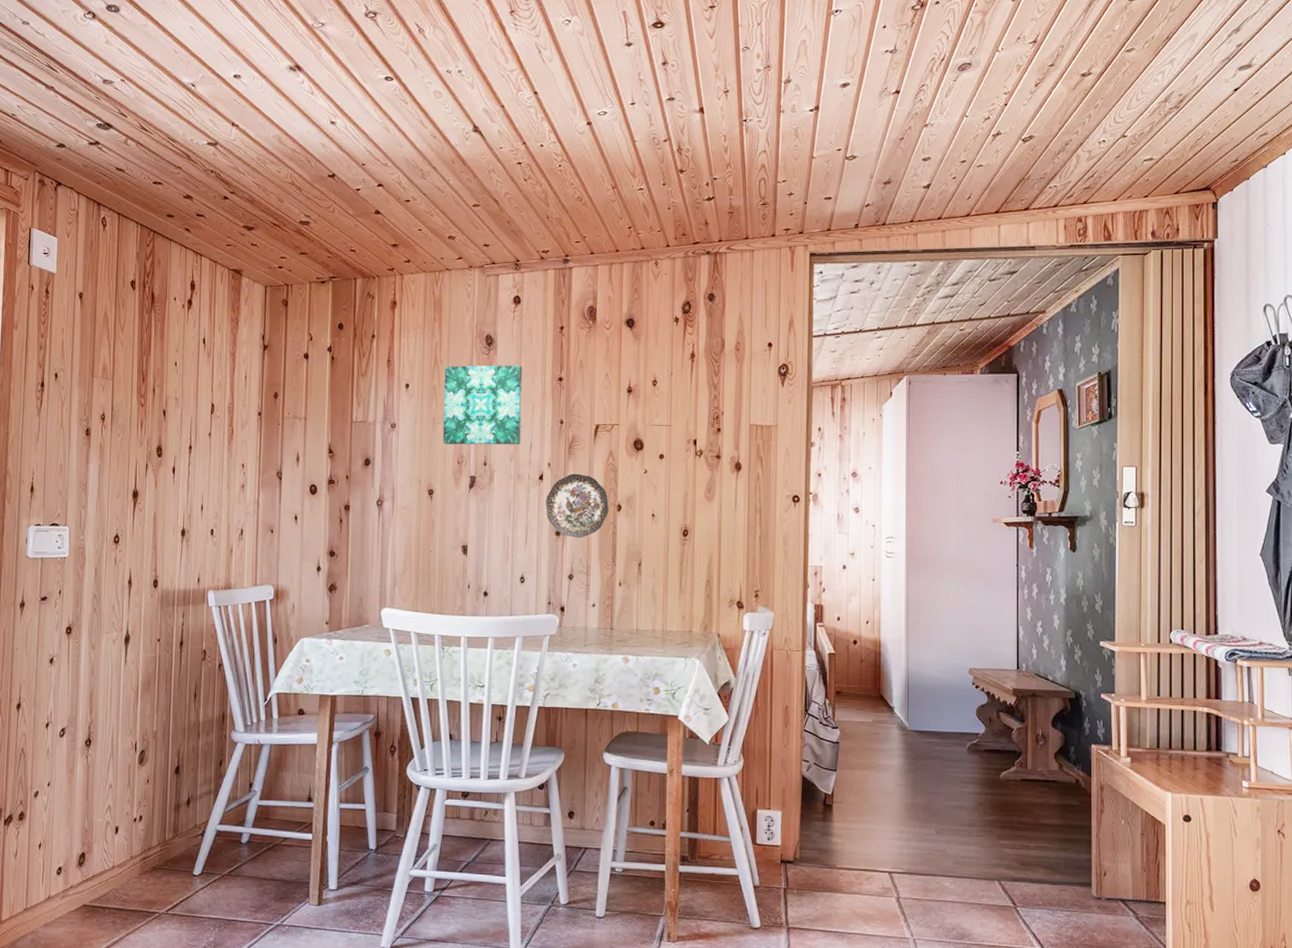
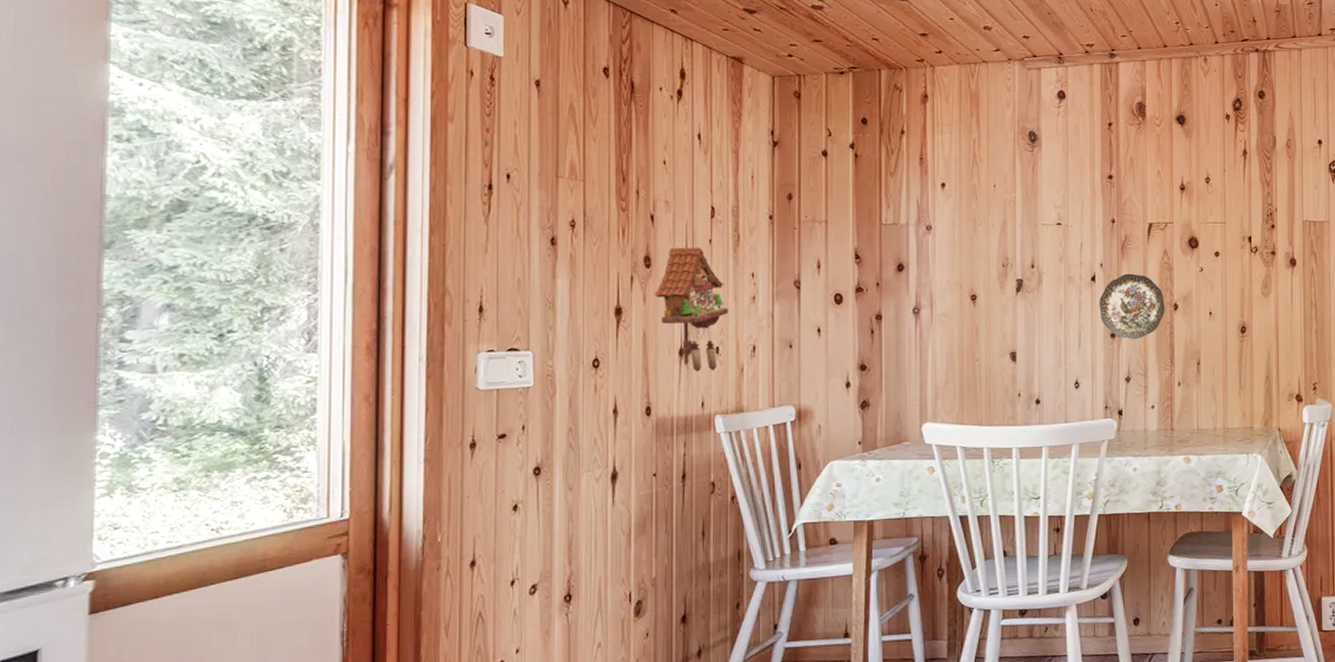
cuckoo clock: none [163,439,222,551] -> present [654,247,729,372]
wall art: present [442,365,522,445] -> none [984,162,1070,247]

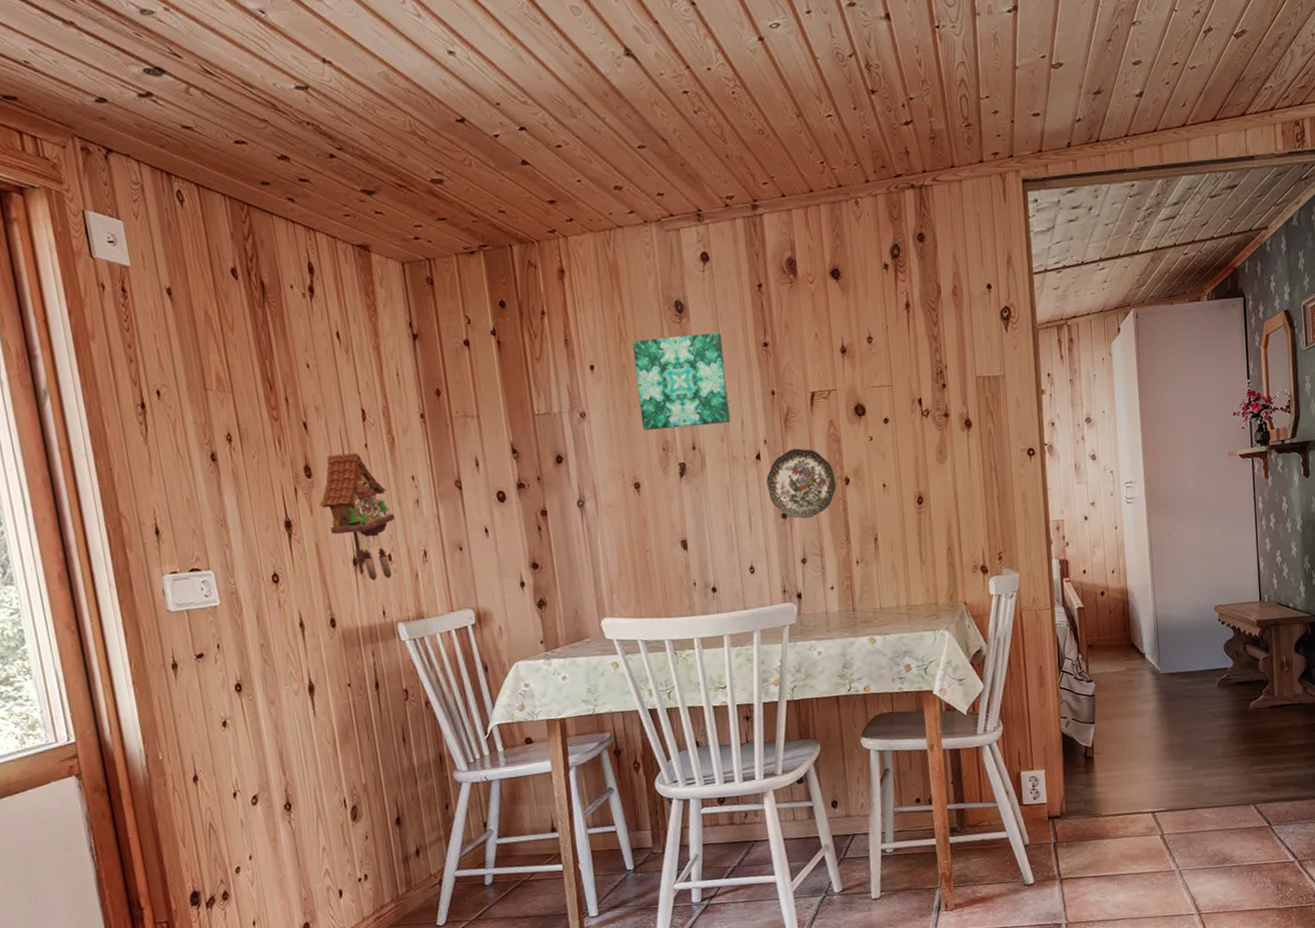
wall art: none [984,162,1070,247] -> present [632,332,731,430]

